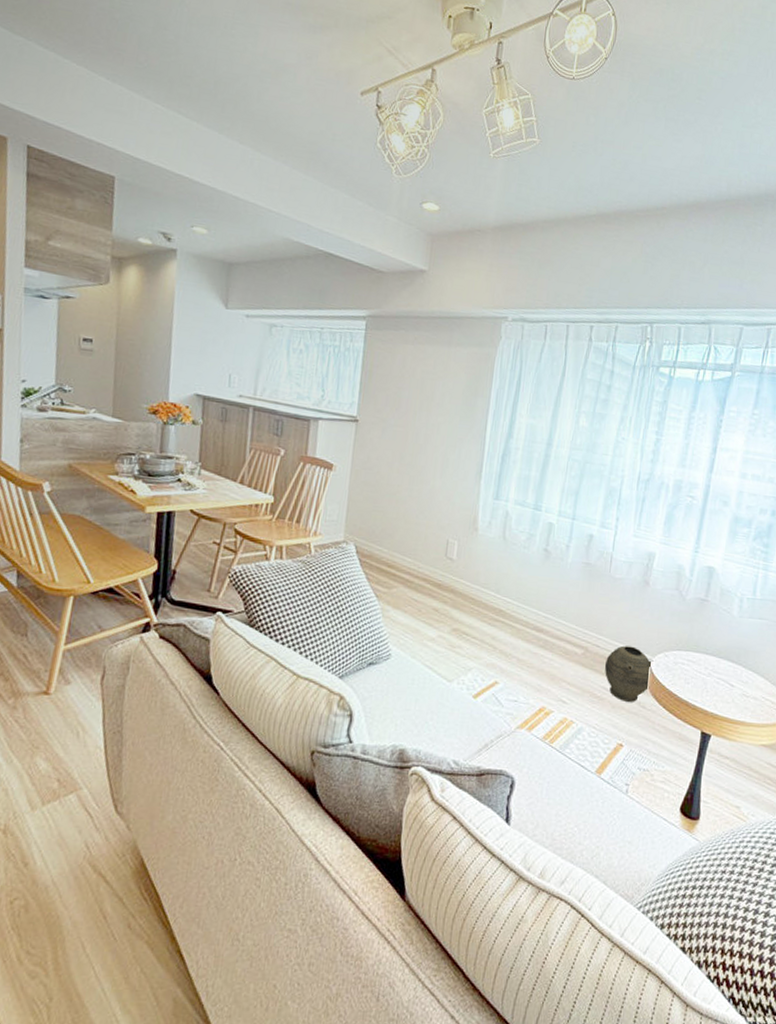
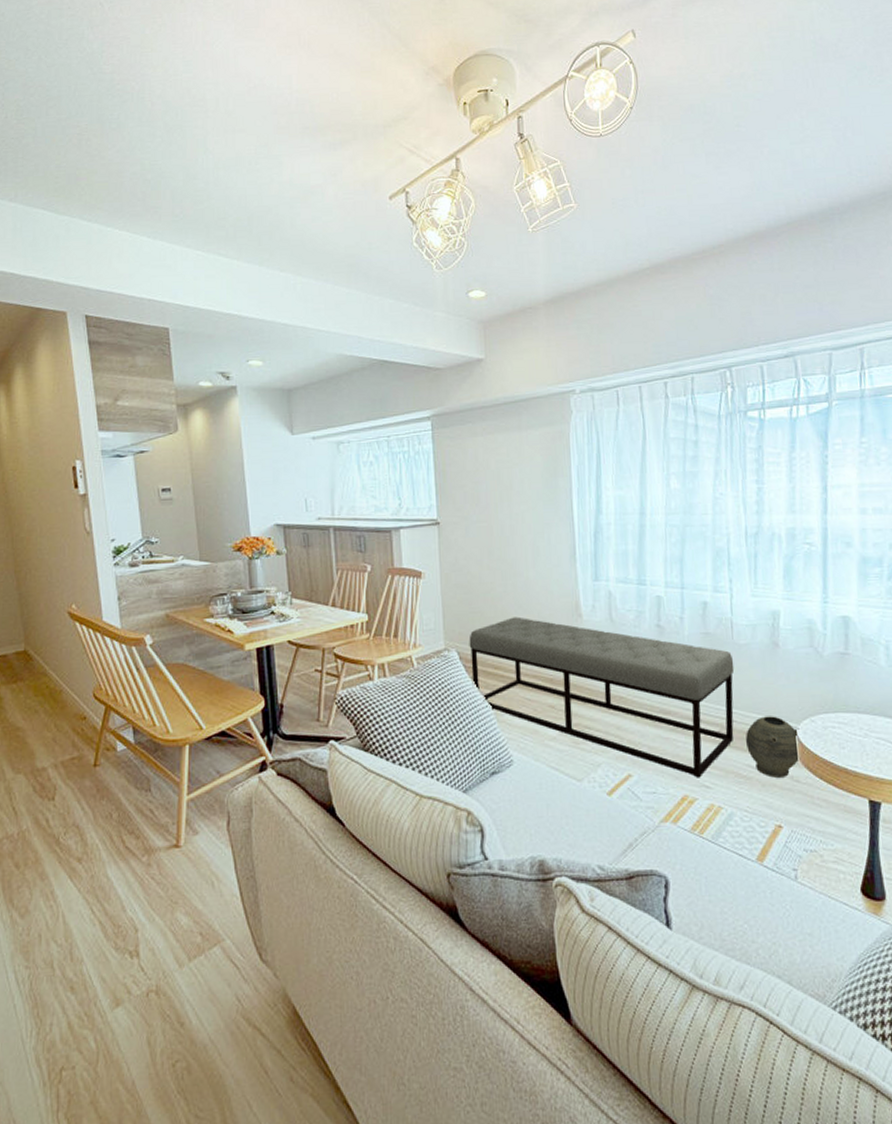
bench: none [364,521,608,693] -> present [469,616,735,778]

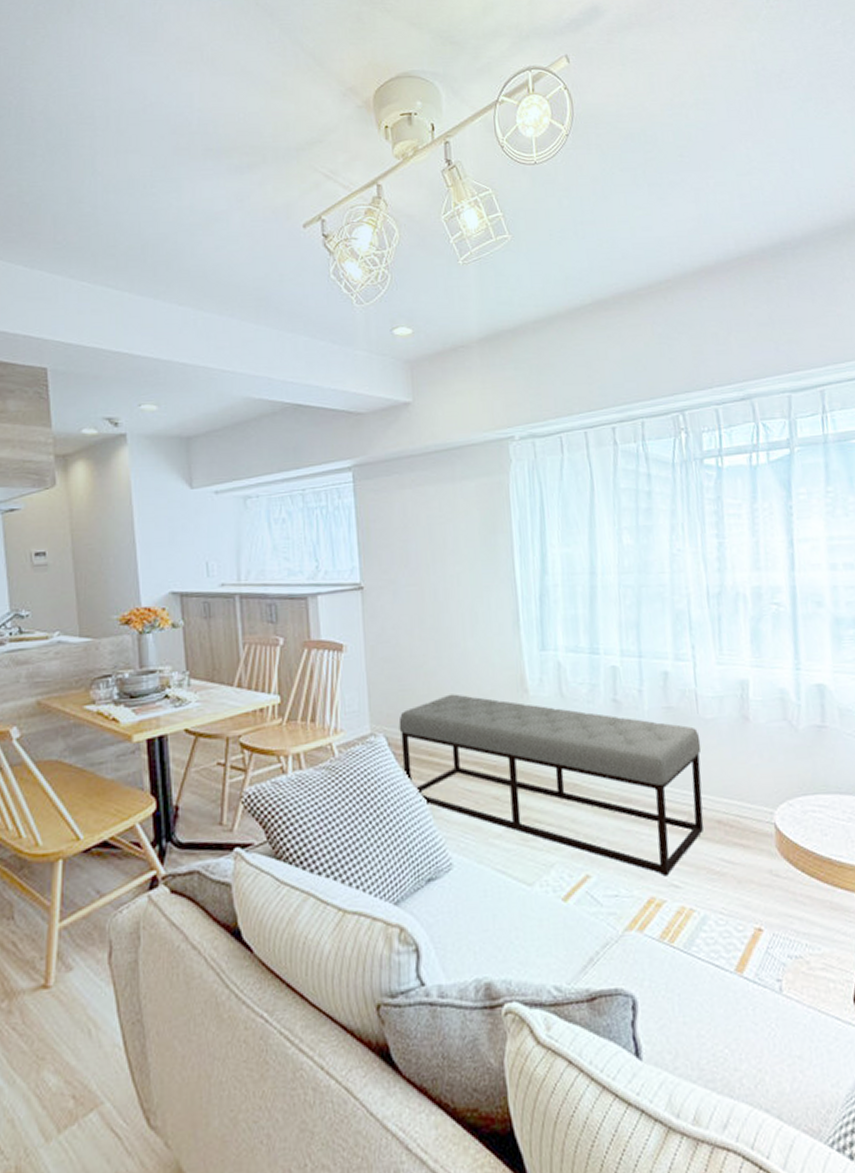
ceramic jug: present [745,716,800,778] -> none [716,800,778,873]

